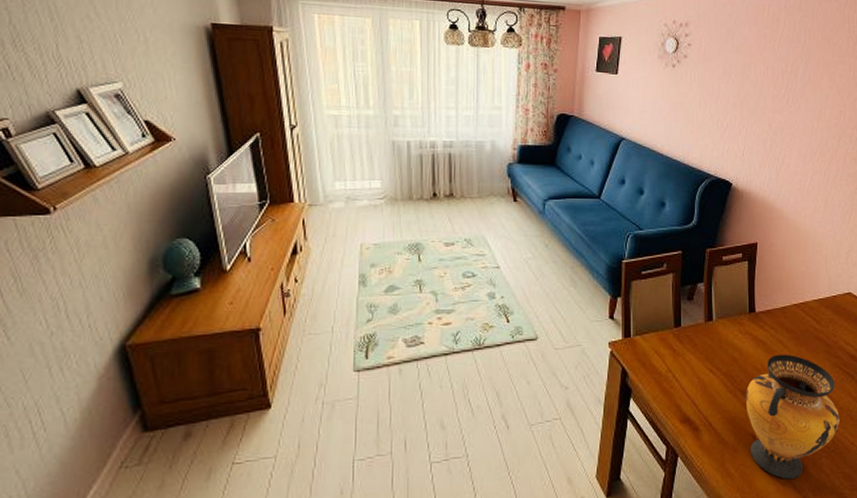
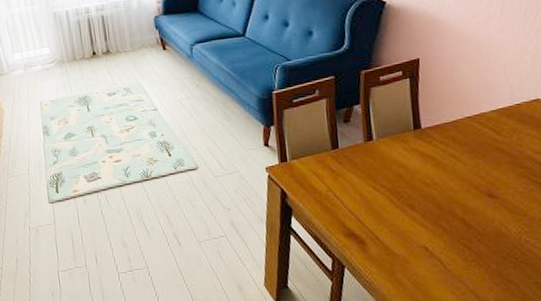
vase: present [745,354,840,479] -> none [414,167,530,289]

